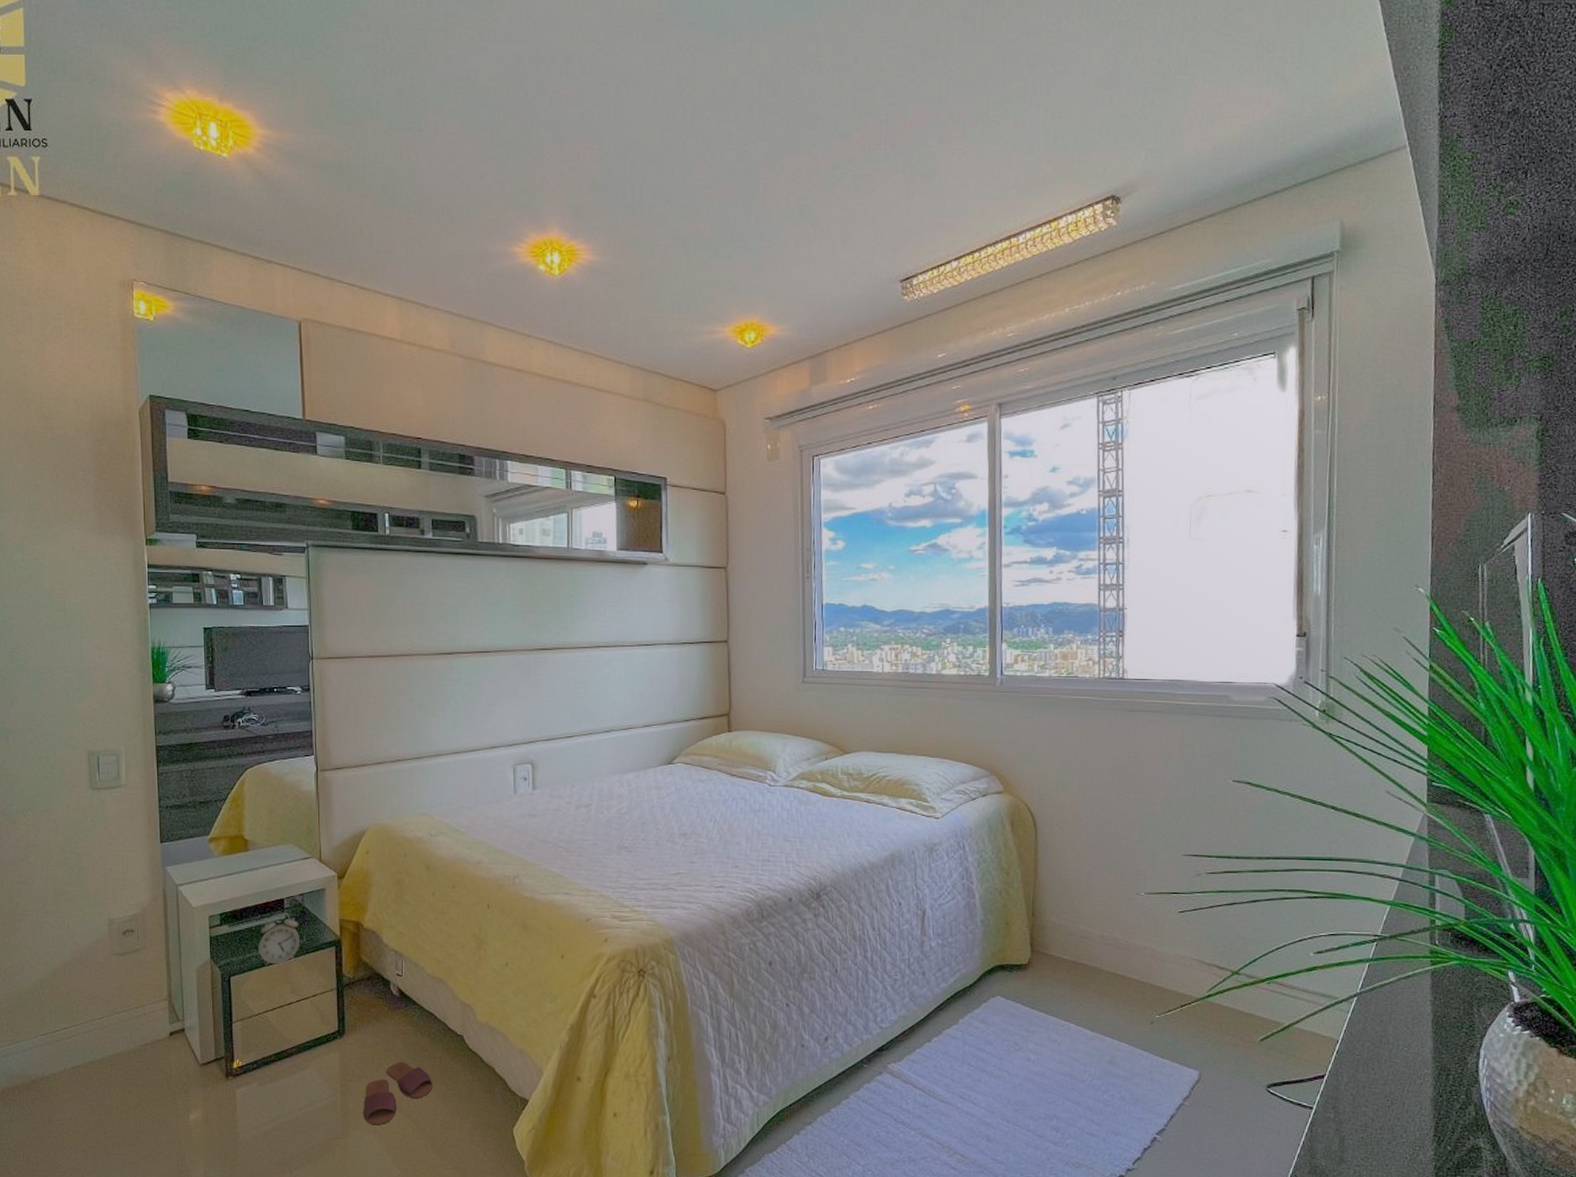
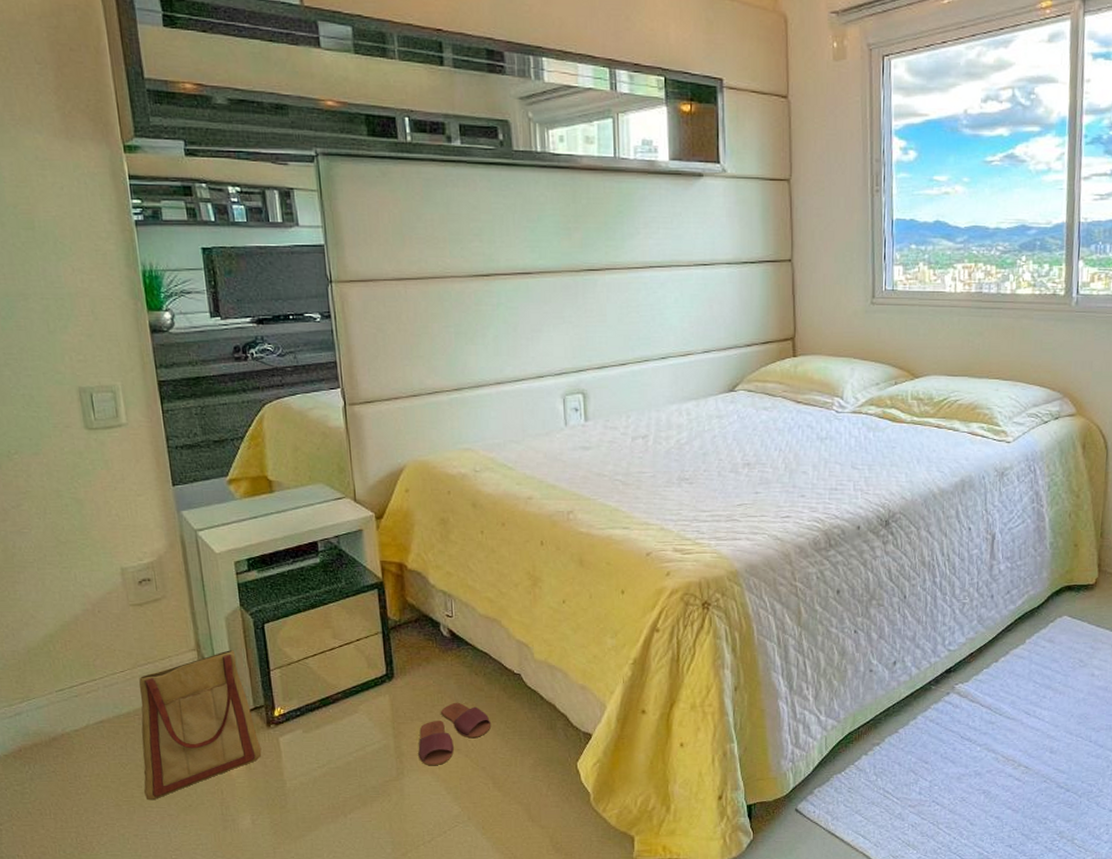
shopping bag: none [108,1001,219,1146] -> present [138,650,262,800]
alarm clock: present [259,912,299,967] -> none [293,556,338,612]

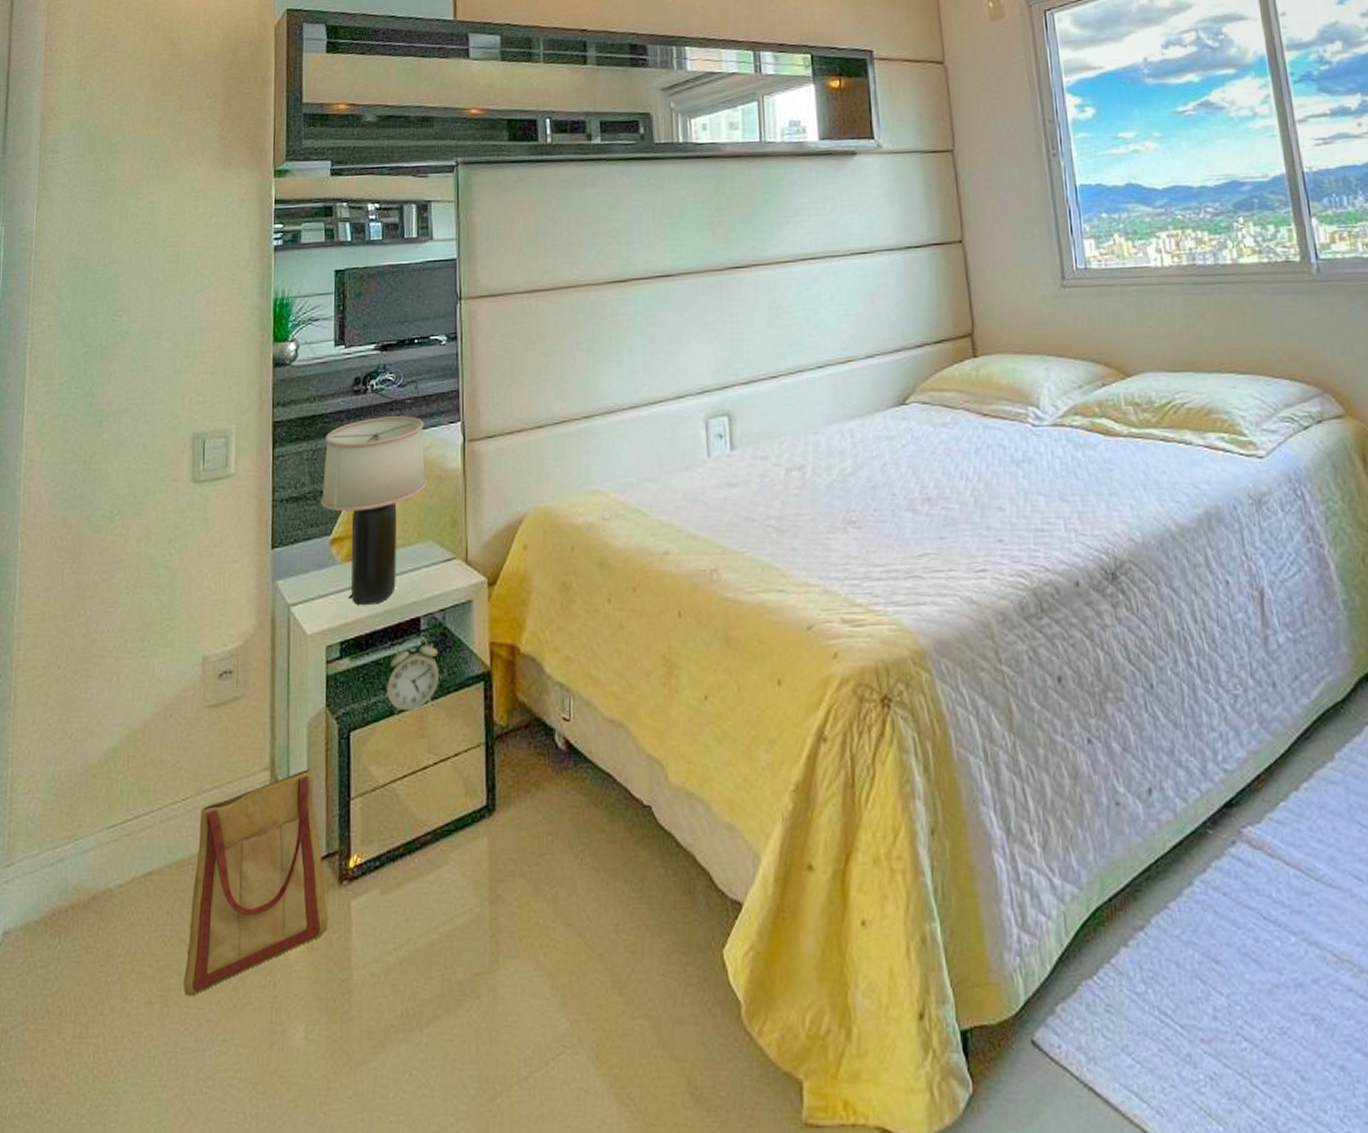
table lamp: none [212,381,313,532] -> present [320,416,427,606]
alarm clock: none [293,556,338,612] -> present [387,637,439,715]
slippers: present [418,702,492,766] -> none [519,849,613,951]

